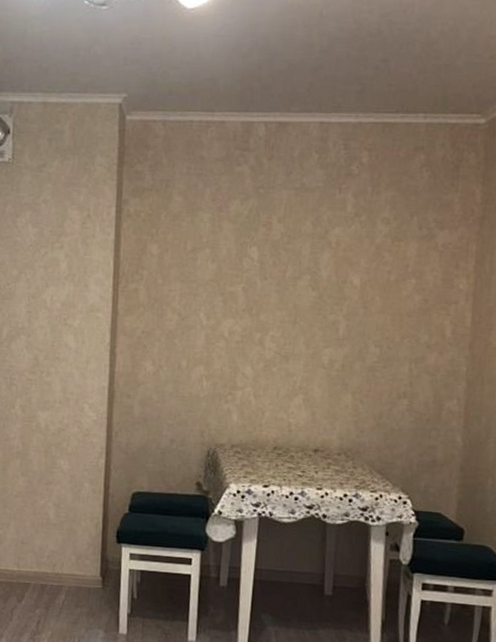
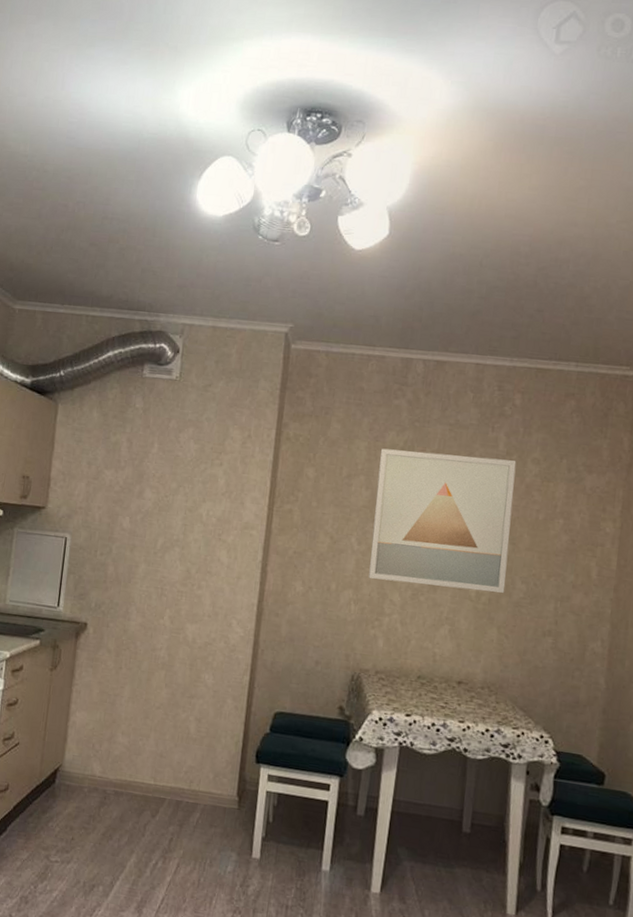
wall art: none [219,219,366,358] -> present [369,448,517,593]

